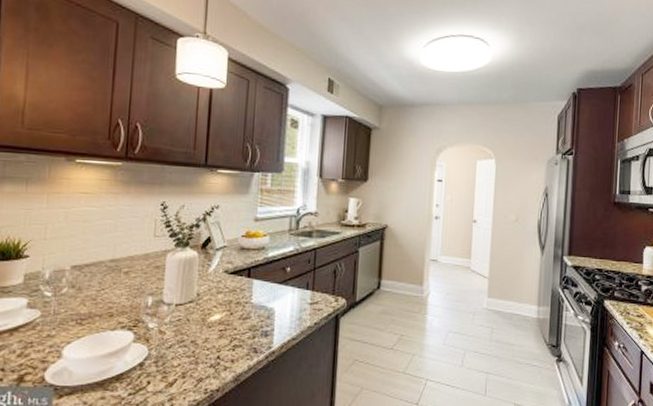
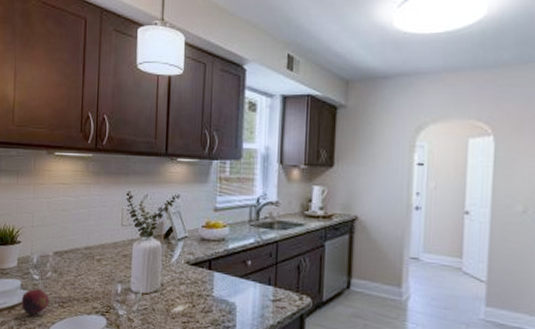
fruit: none [27,306,64,336] -> present [21,288,49,316]

